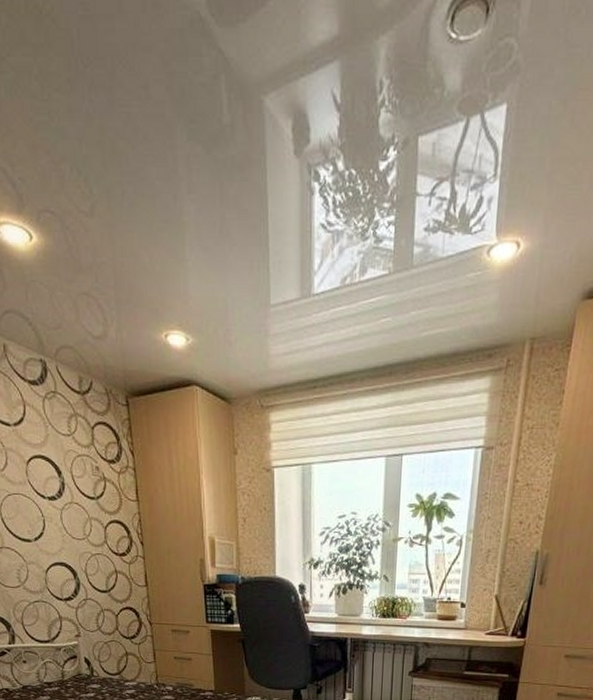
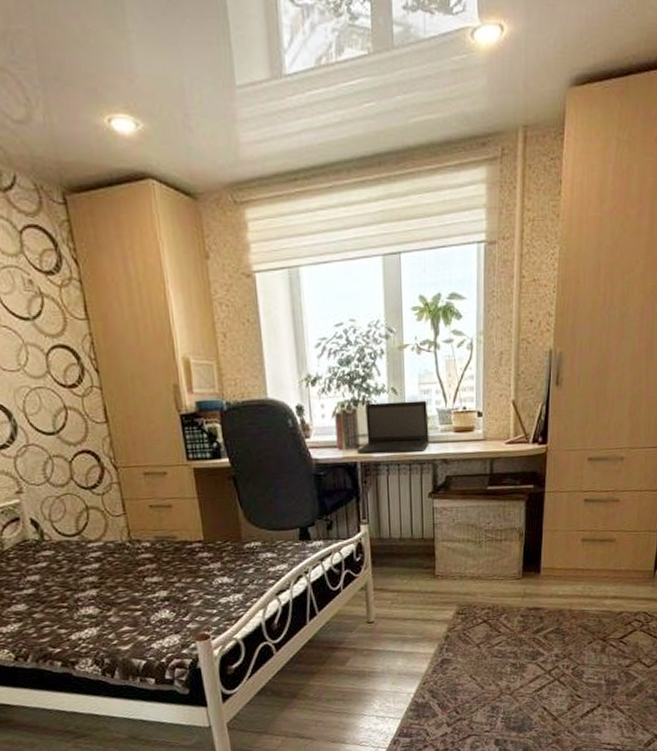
books: none [330,589,353,627] -> present [333,407,360,451]
laptop: none [348,587,415,634] -> present [357,400,429,454]

